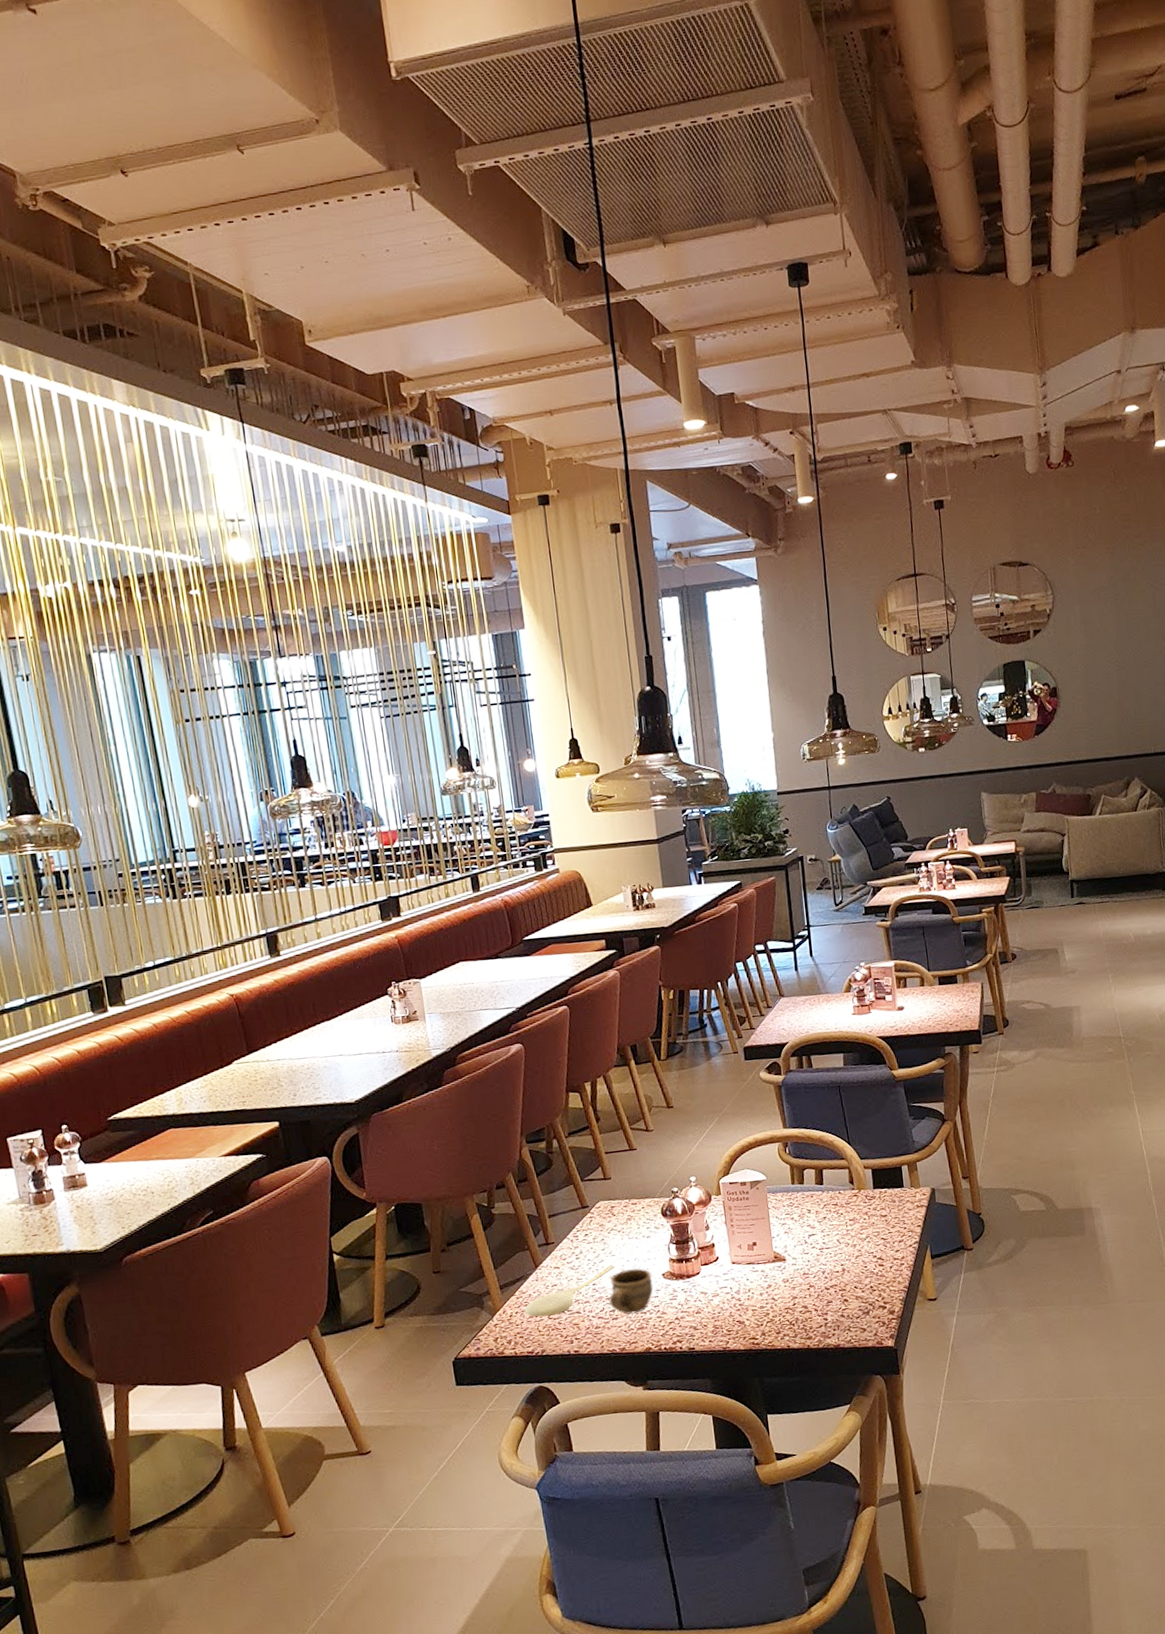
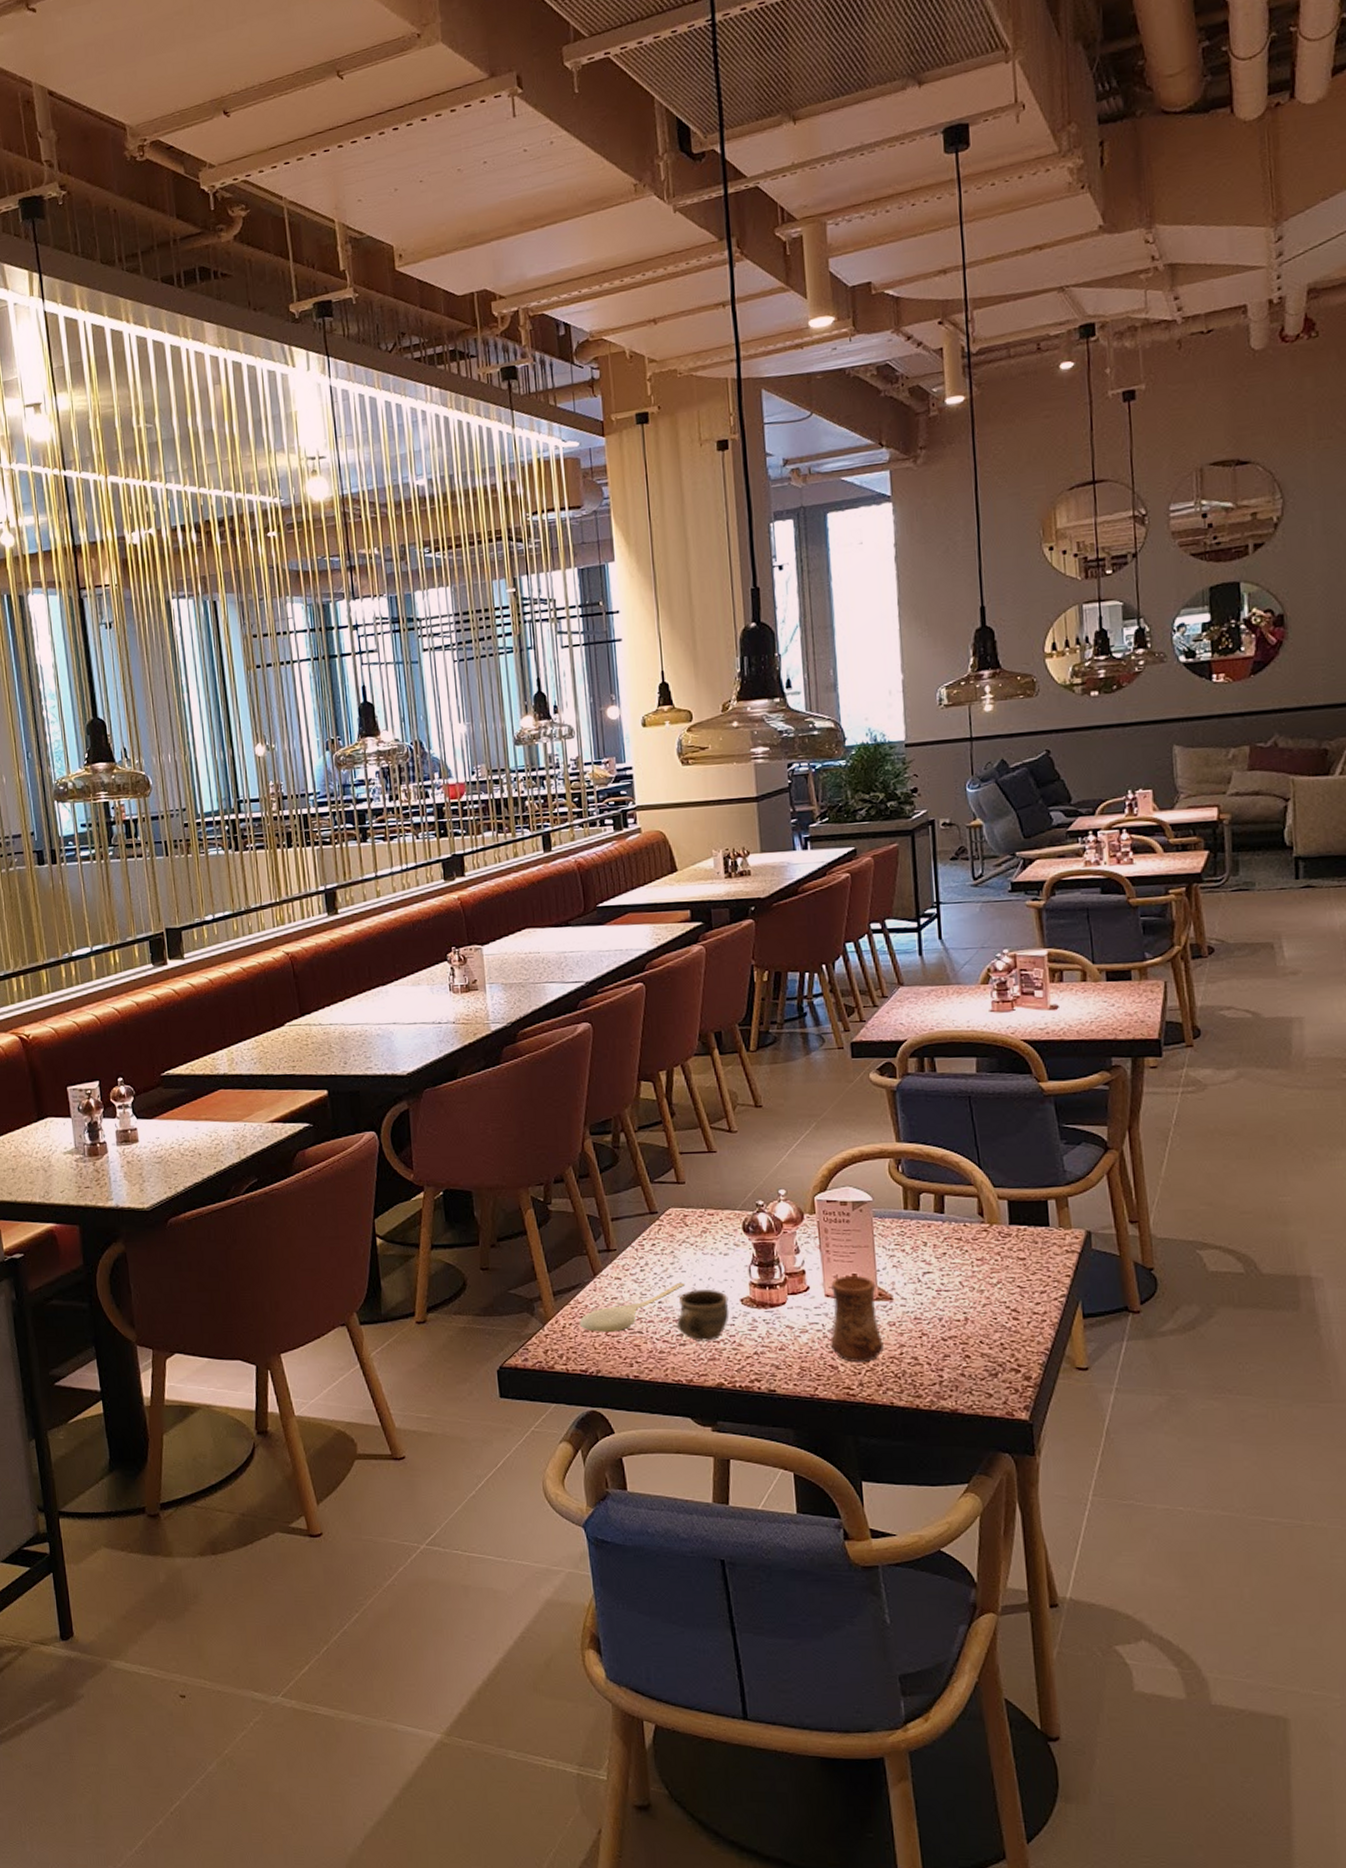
cup: none [736,1243,781,1316] -> present [829,1275,885,1362]

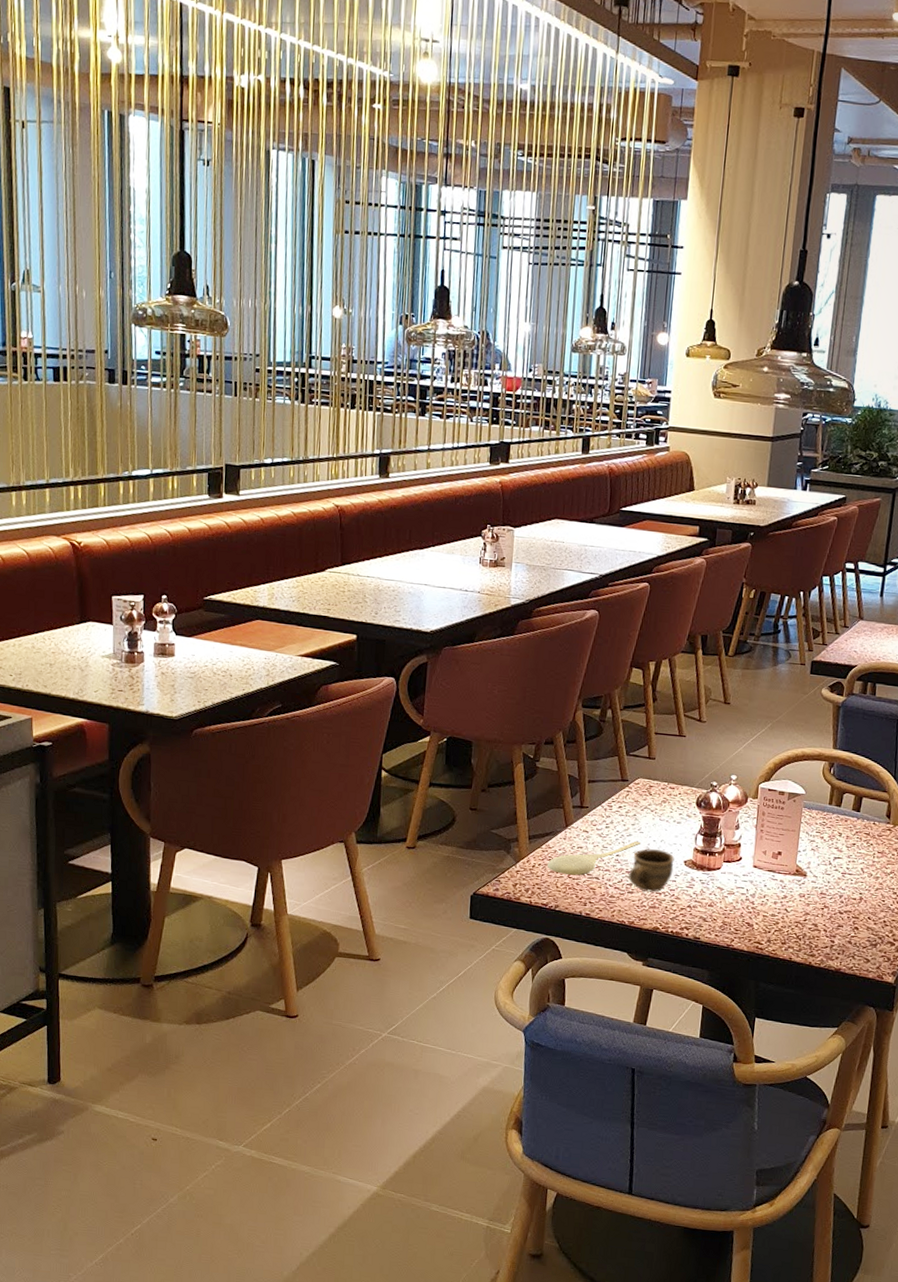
cup: present [829,1275,885,1362] -> none [749,852,795,924]

